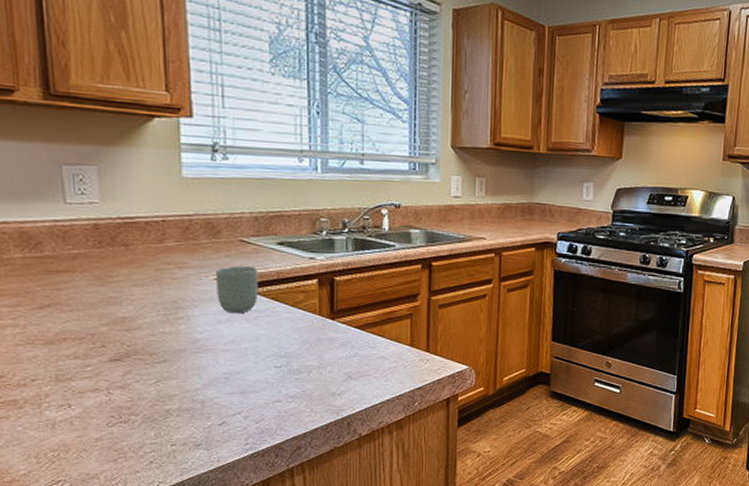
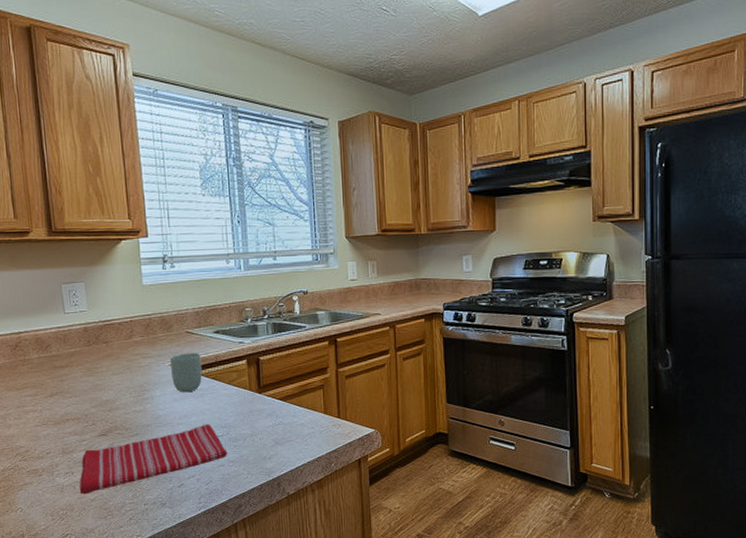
dish towel: none [79,352,287,433] -> present [79,424,228,495]

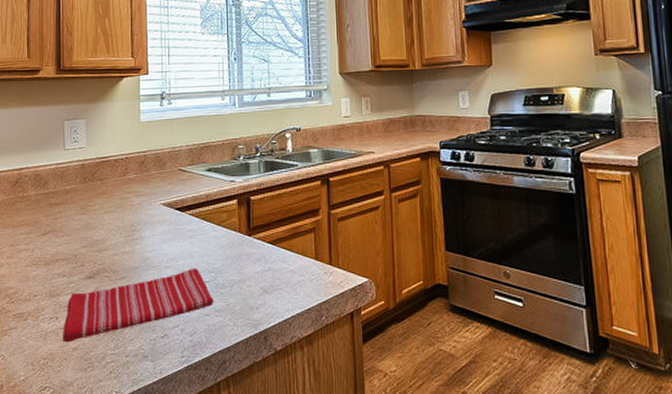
cup: present [170,353,202,393] -> none [162,191,193,234]

